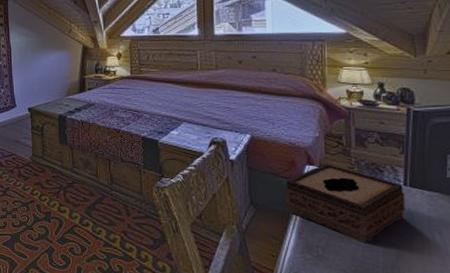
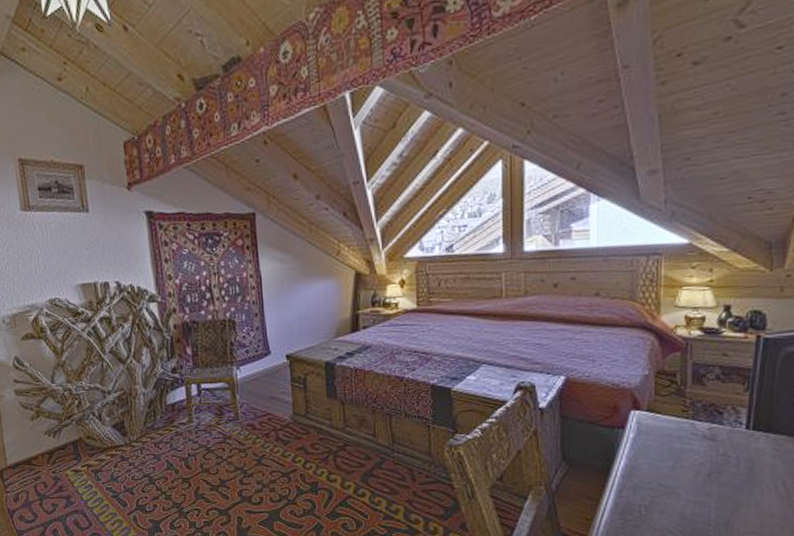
tissue box: present [285,163,405,244] -> none [605,407,746,499]

